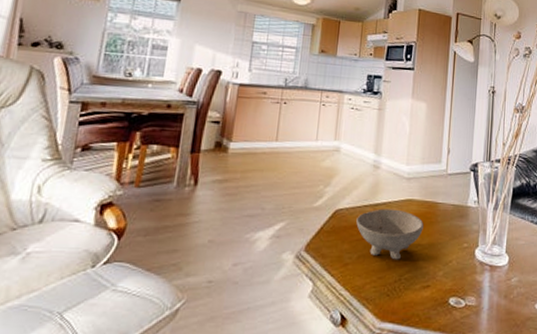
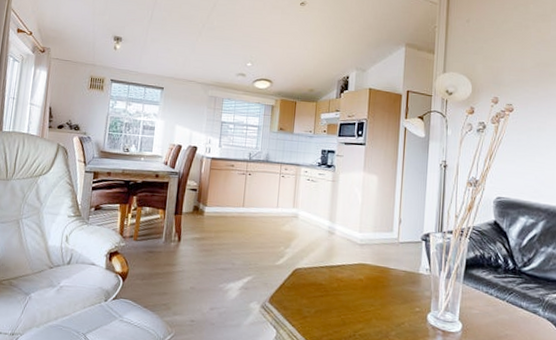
bowl: present [356,208,424,260] -> none [313,270,376,318]

